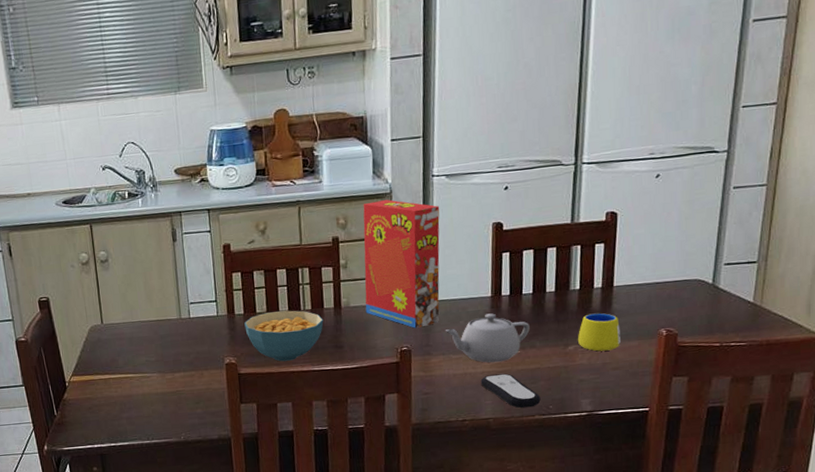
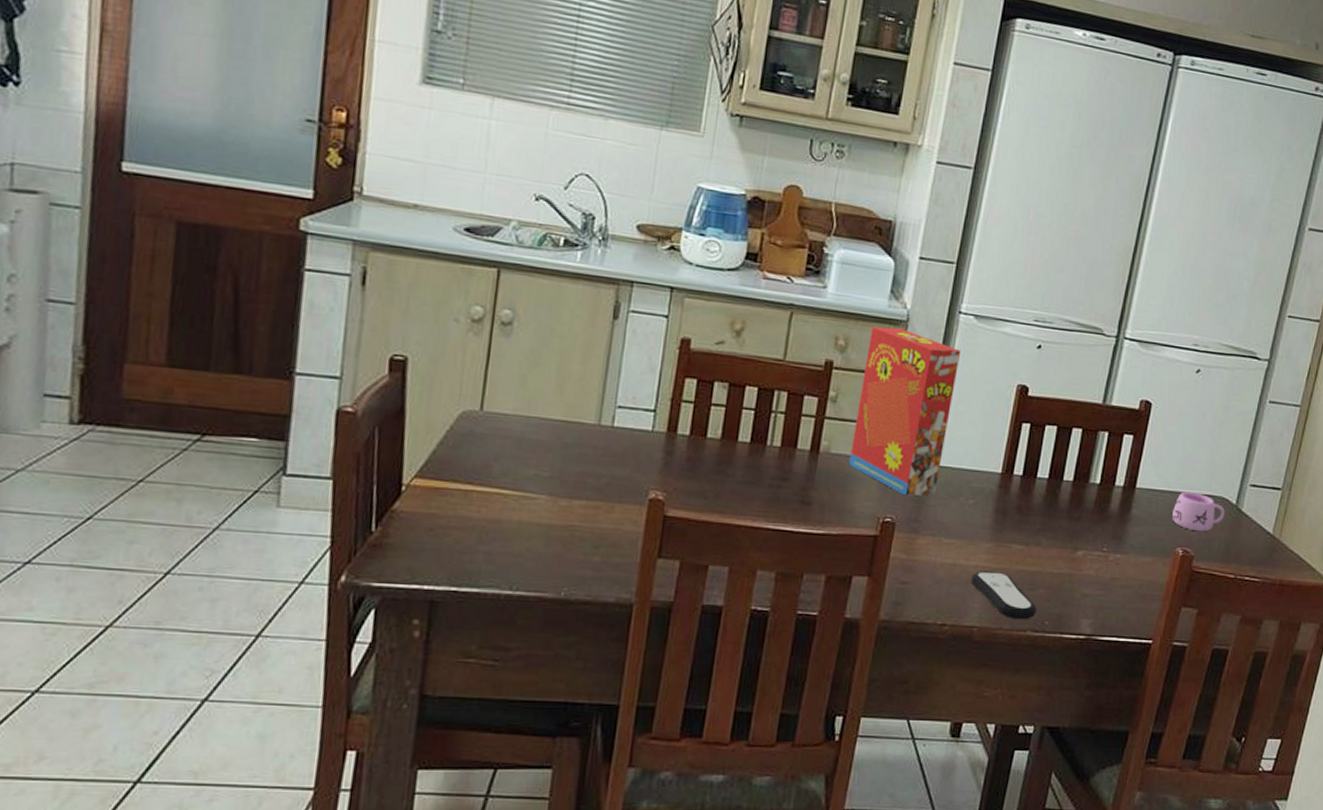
cereal bowl: present [244,310,324,362] -> none [686,440,793,510]
teapot: present [446,313,530,363] -> none [941,493,1039,557]
mug: present [577,313,621,352] -> none [1088,515,1136,564]
mug: none [651,280,702,313] -> present [1172,491,1225,531]

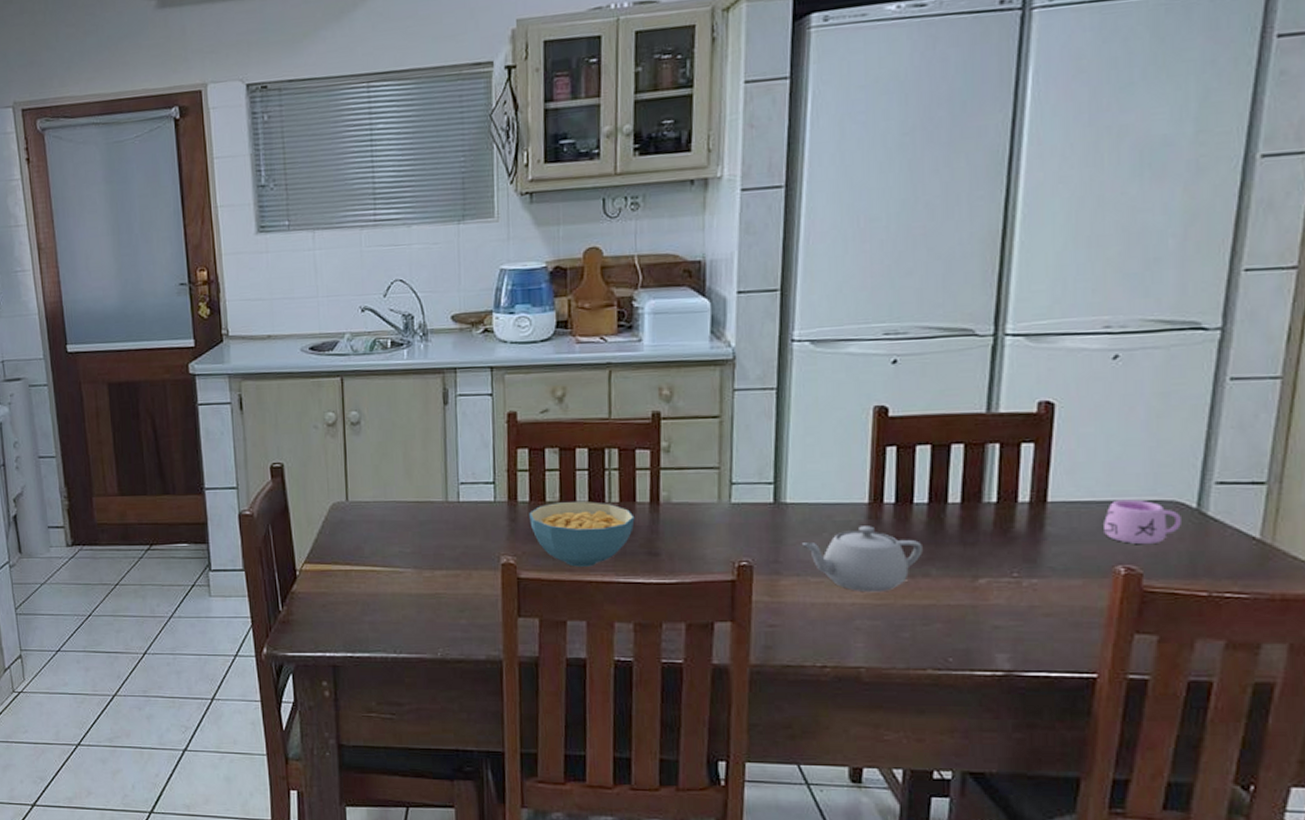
cereal bowl: none [686,440,793,510] -> present [529,501,635,567]
cereal box: present [848,326,961,497] -> none [692,368,801,538]
teapot: none [941,493,1039,557] -> present [803,526,923,593]
remote control: present [971,571,1037,620] -> none [849,608,936,658]

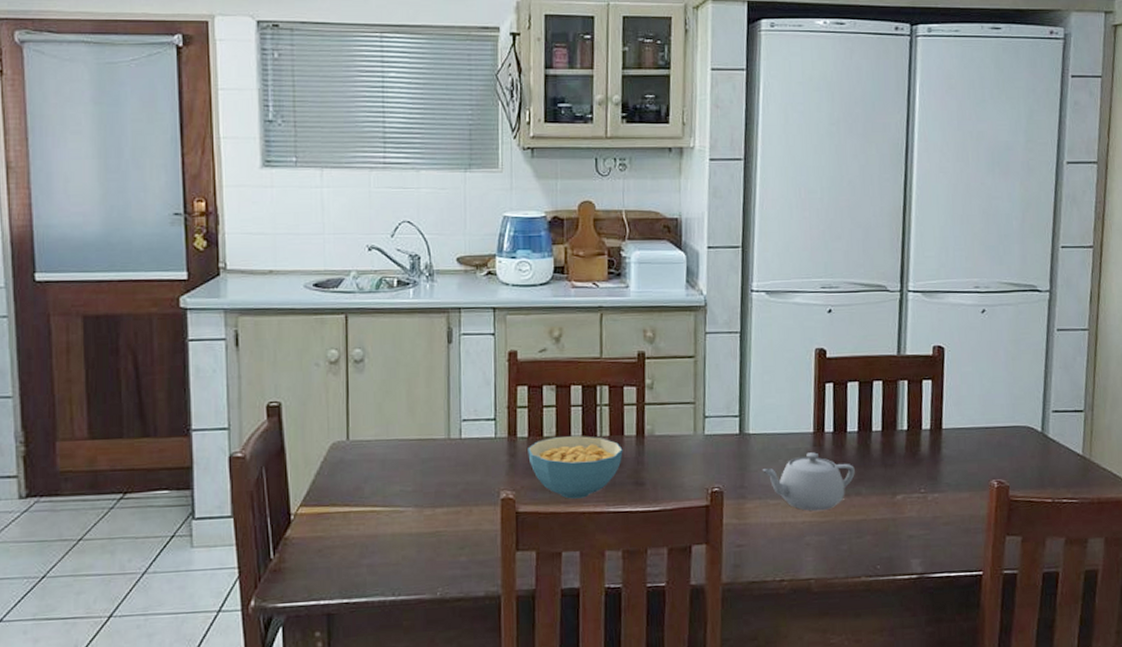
mug: present [1104,499,1181,544] -> none [981,425,1032,462]

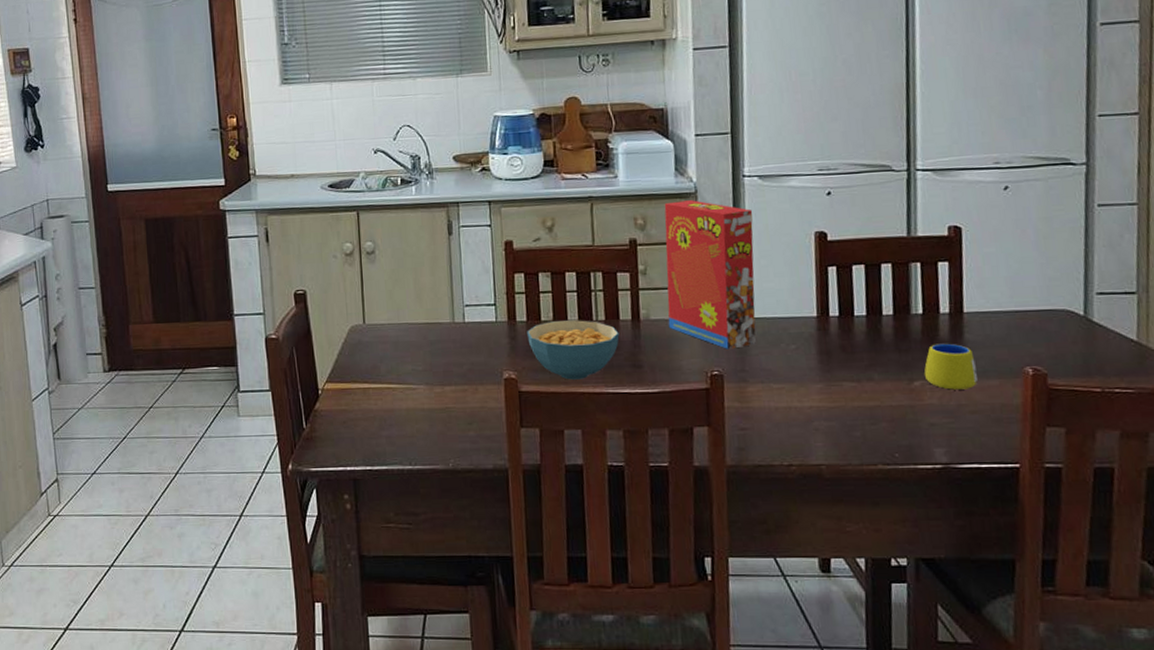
cereal box: none [672,313,759,466] -> present [664,200,756,349]
teapot: present [763,452,855,512] -> none [764,336,865,397]
mug: none [905,458,951,503] -> present [924,343,977,390]

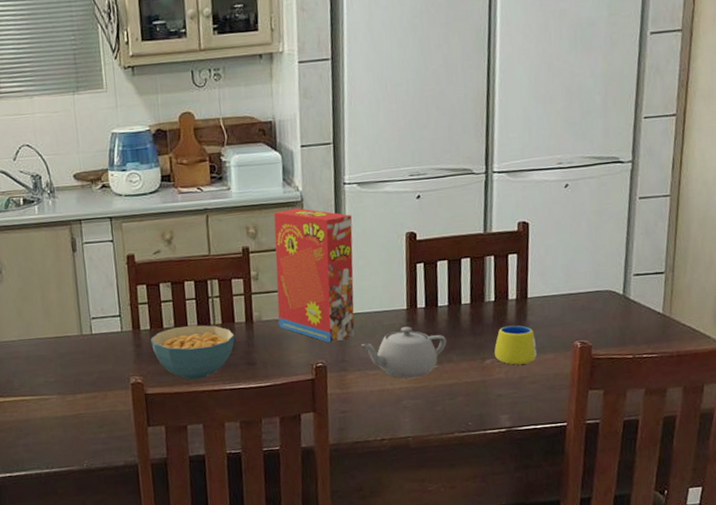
teapot: none [764,336,865,397] -> present [362,326,446,379]

